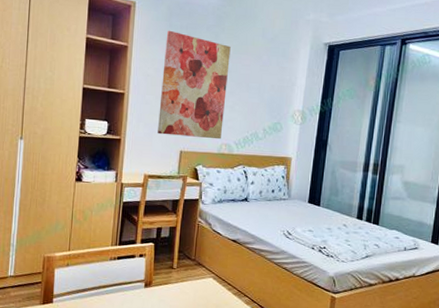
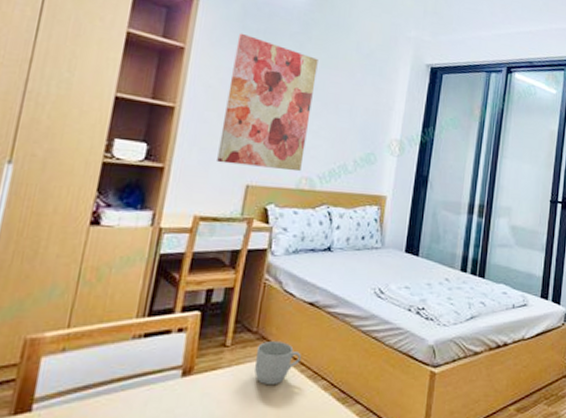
mug: none [194,267,228,298] -> present [254,342,301,386]

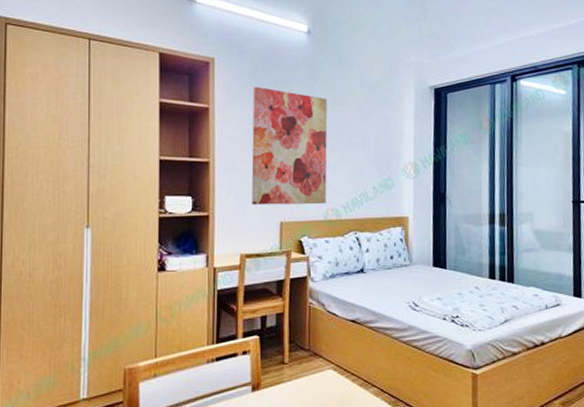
mug: present [254,342,301,386] -> none [311,356,351,395]

